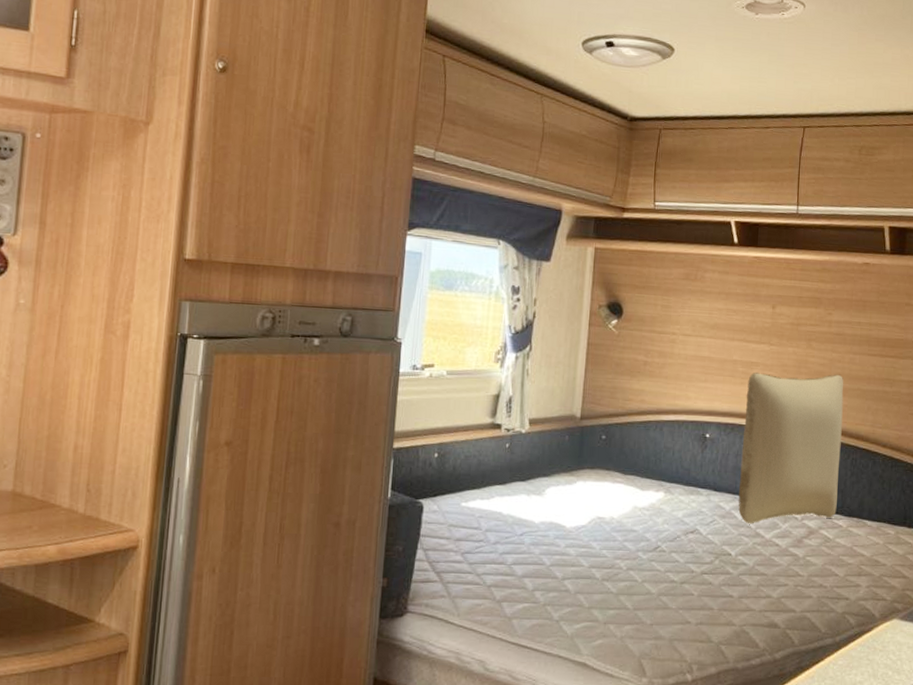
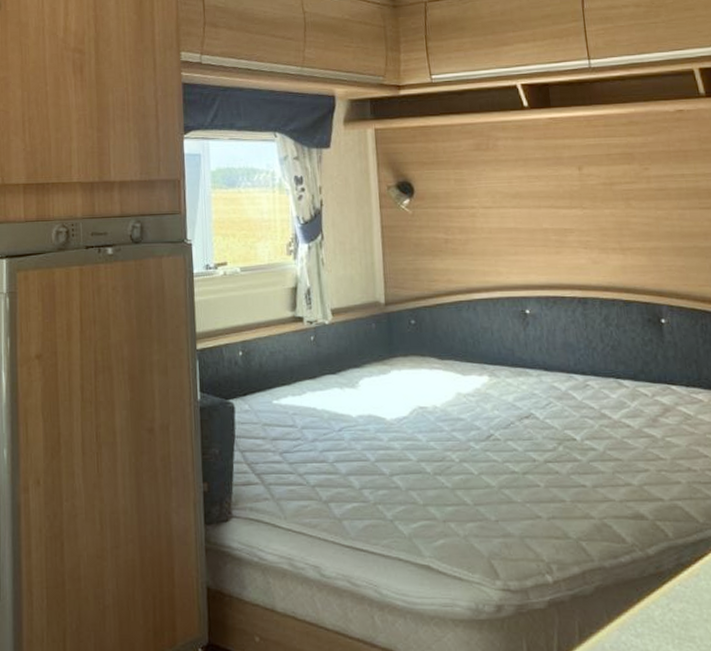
pillow: present [738,372,844,524] -> none [564,233,693,405]

